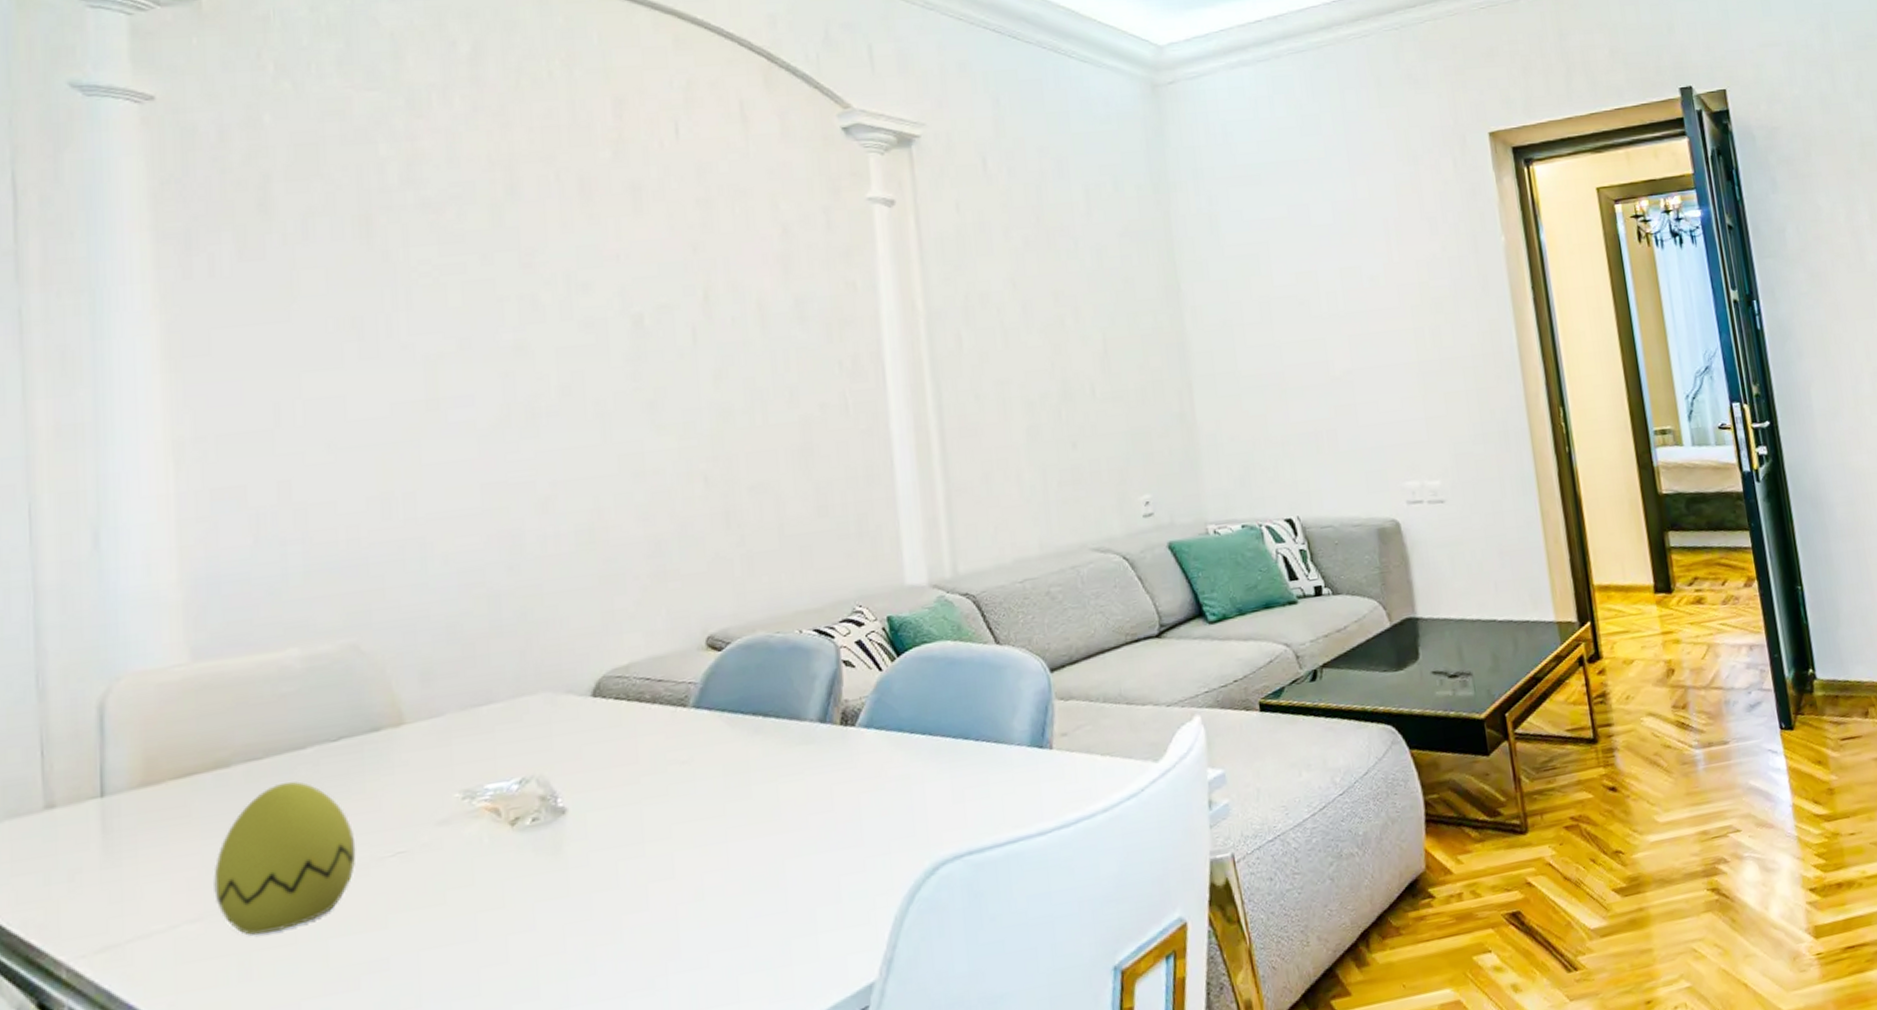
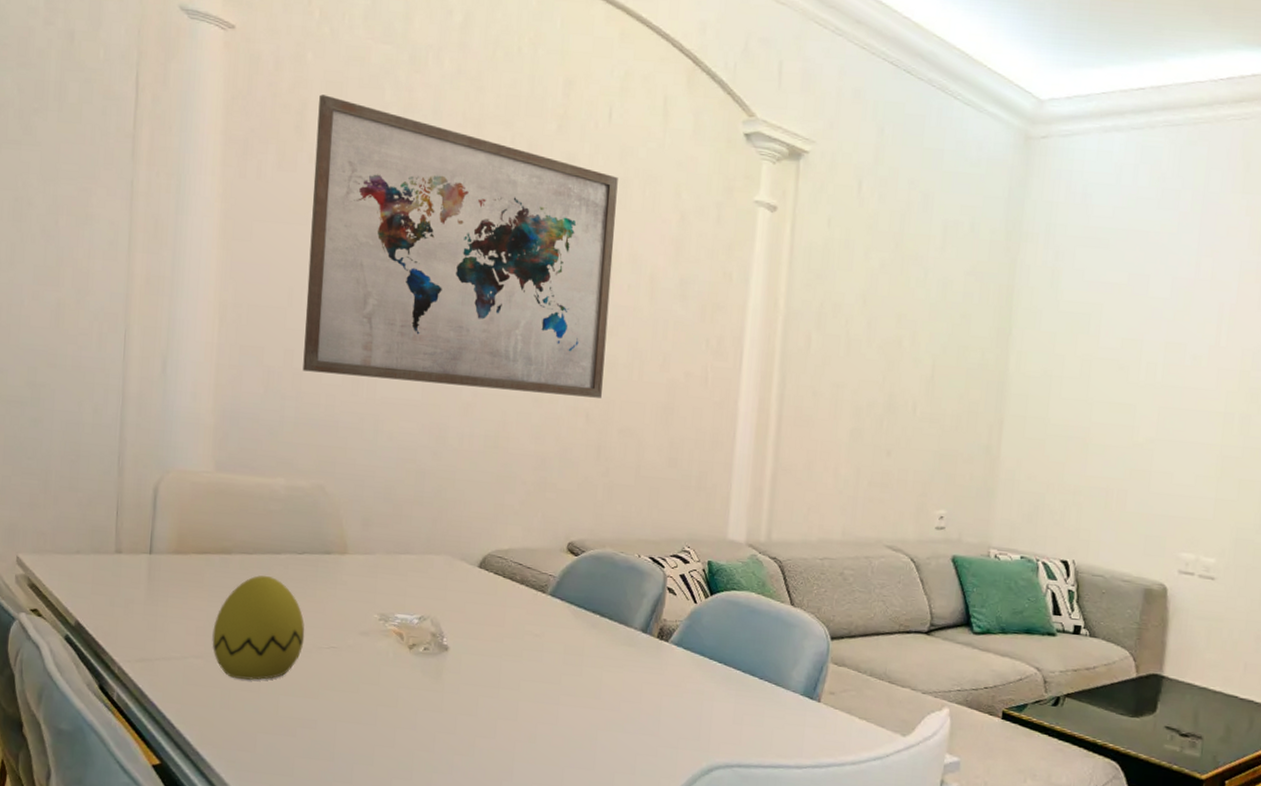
wall art: none [287,161,720,504] -> present [303,94,618,398]

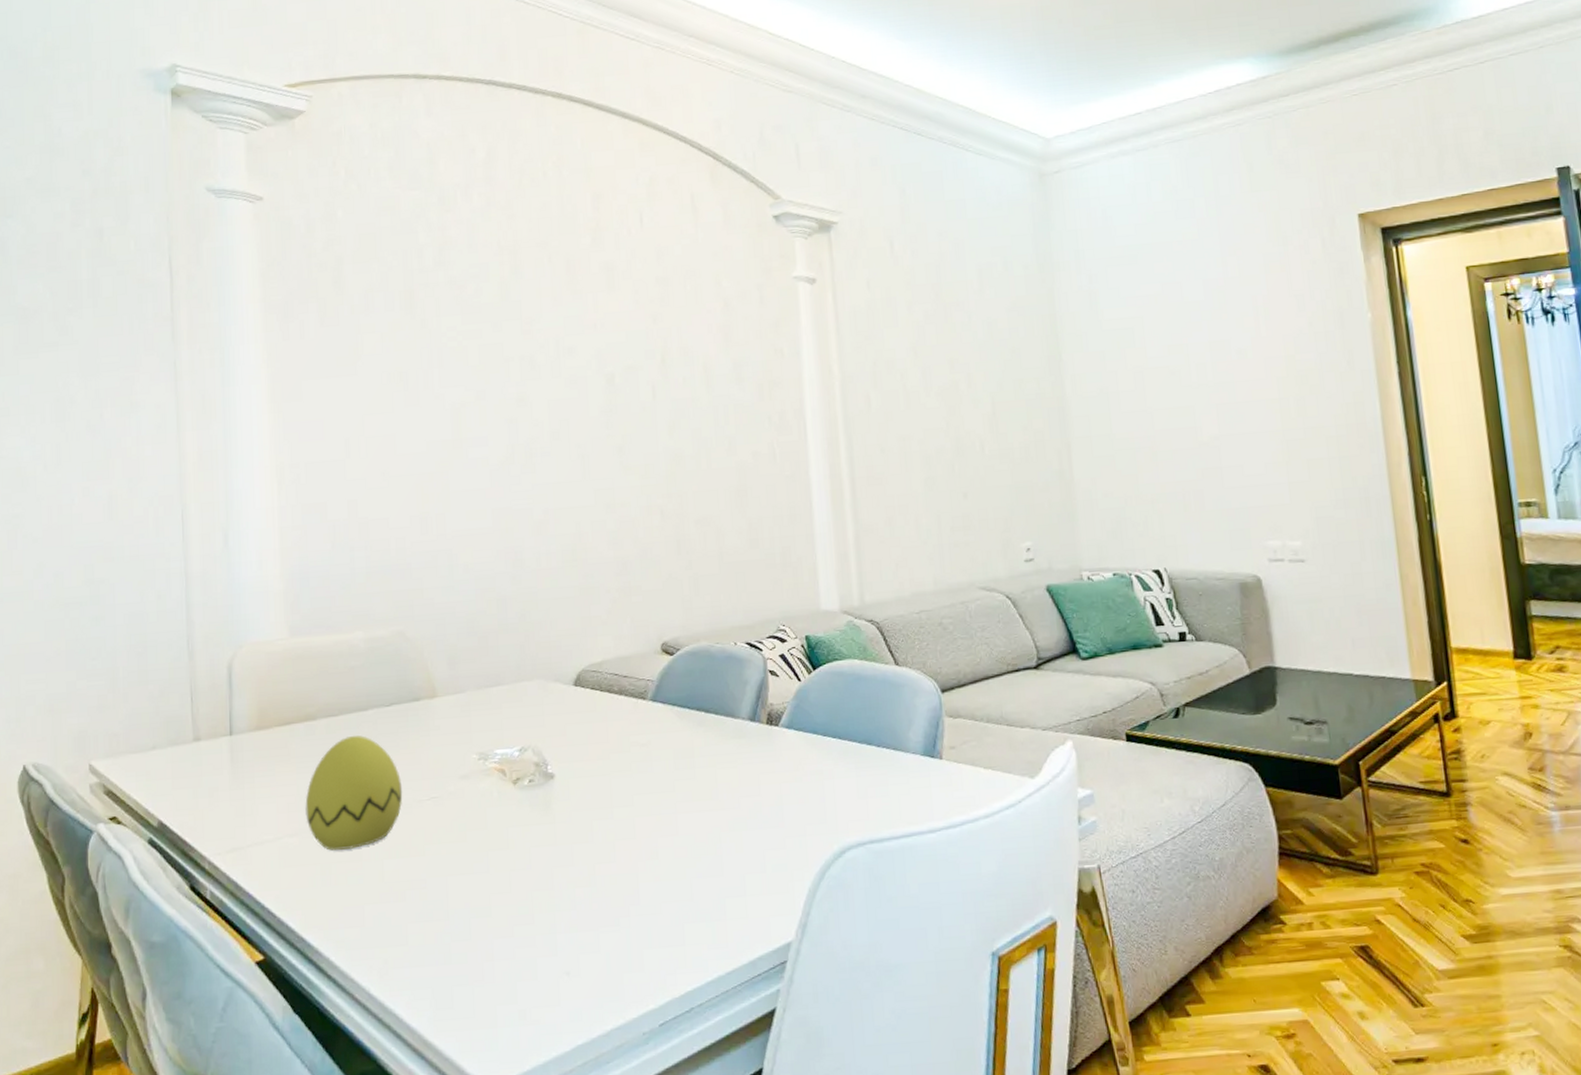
wall art: present [303,94,618,398] -> none [354,247,673,519]

